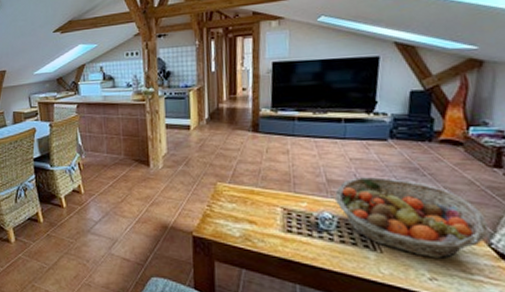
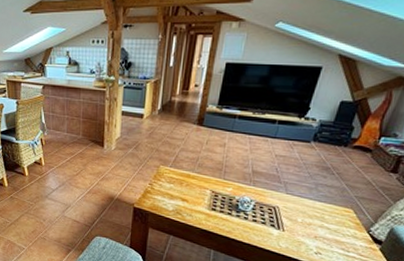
fruit basket: present [335,177,488,259] -> none [256,171,372,239]

